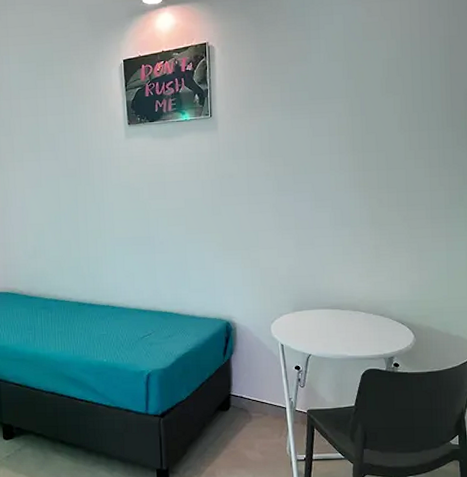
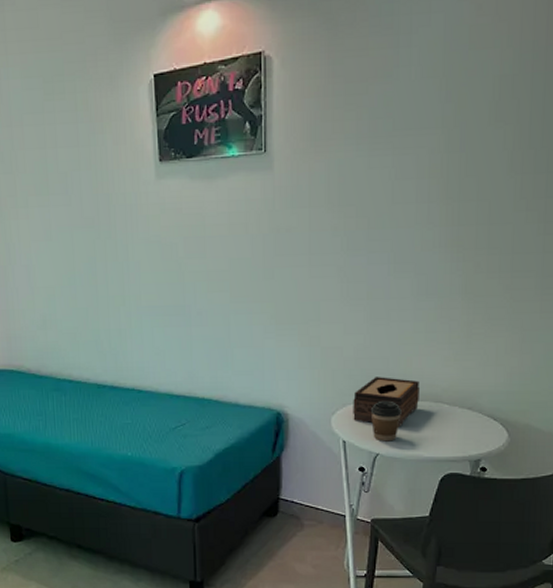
tissue box: none [288,291,342,332] -> present [353,377,421,428]
coffee cup: none [302,310,328,344] -> present [370,400,402,442]

